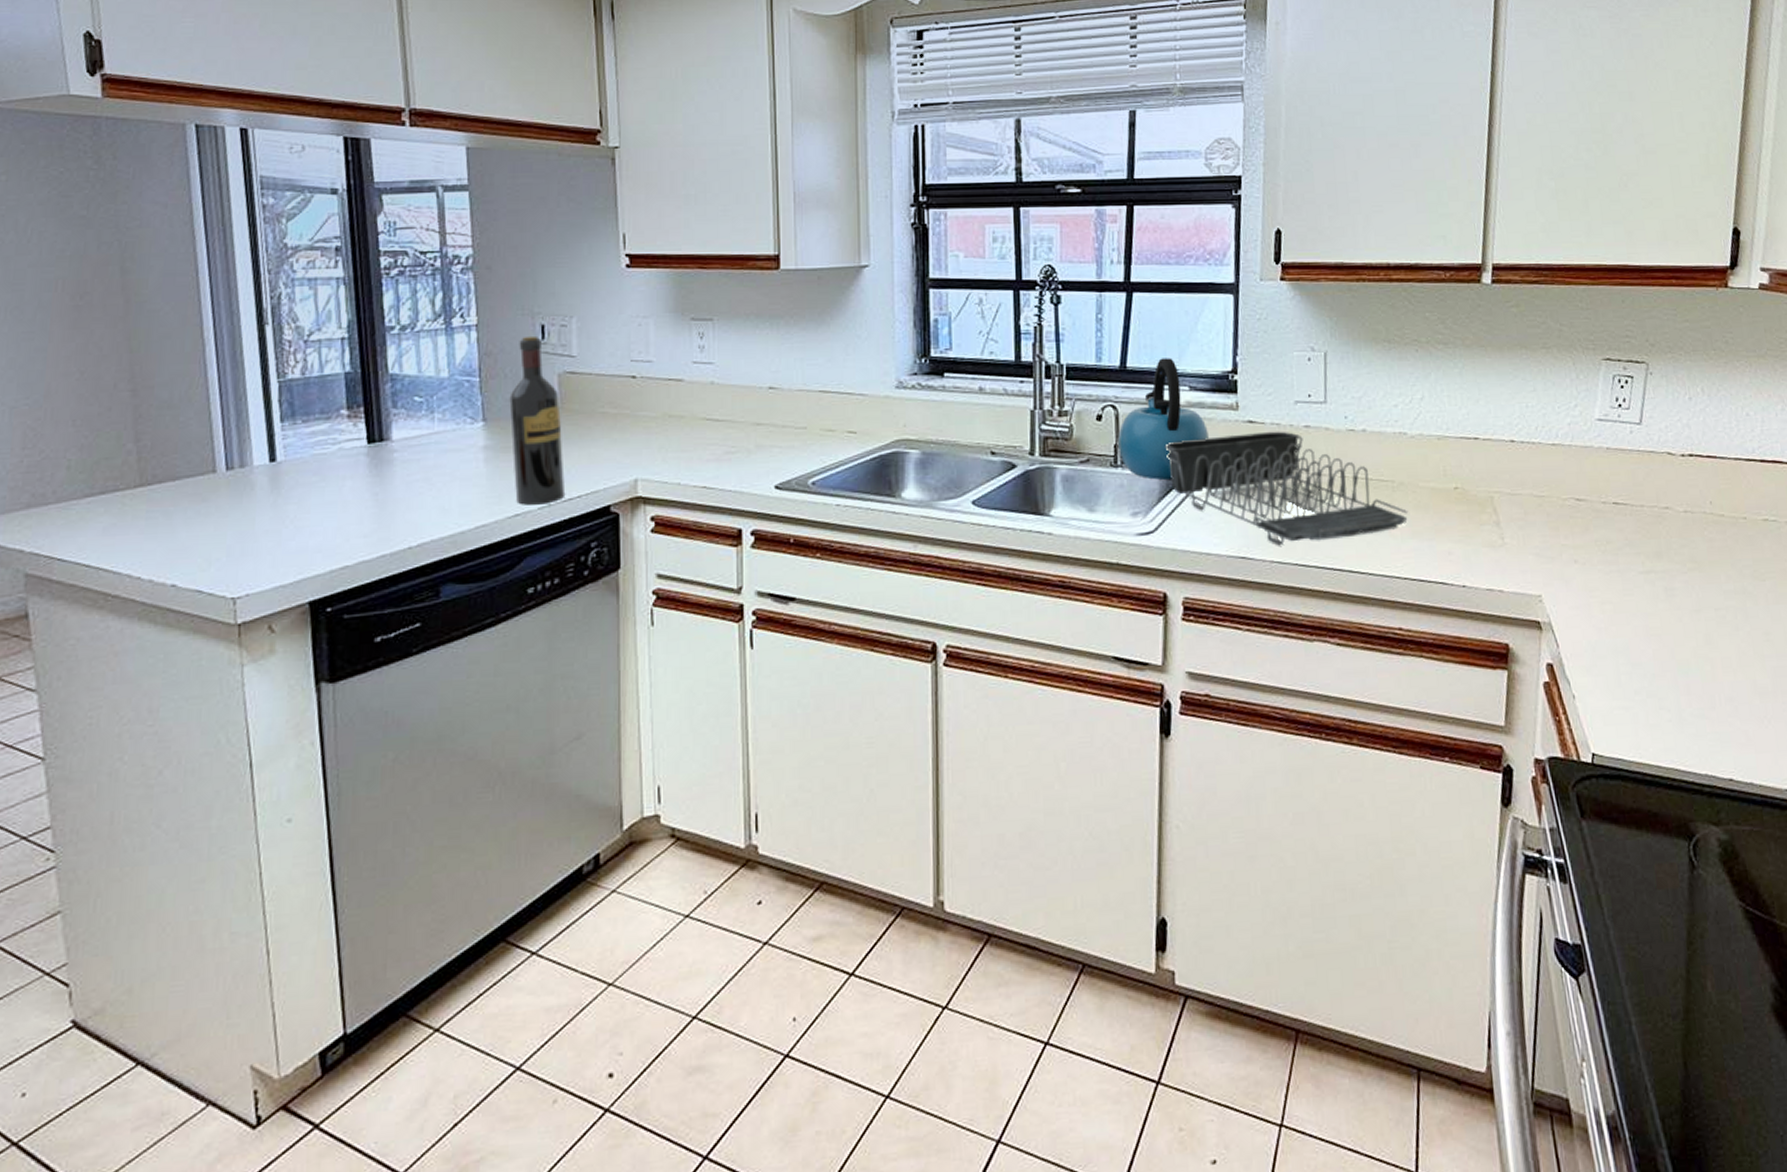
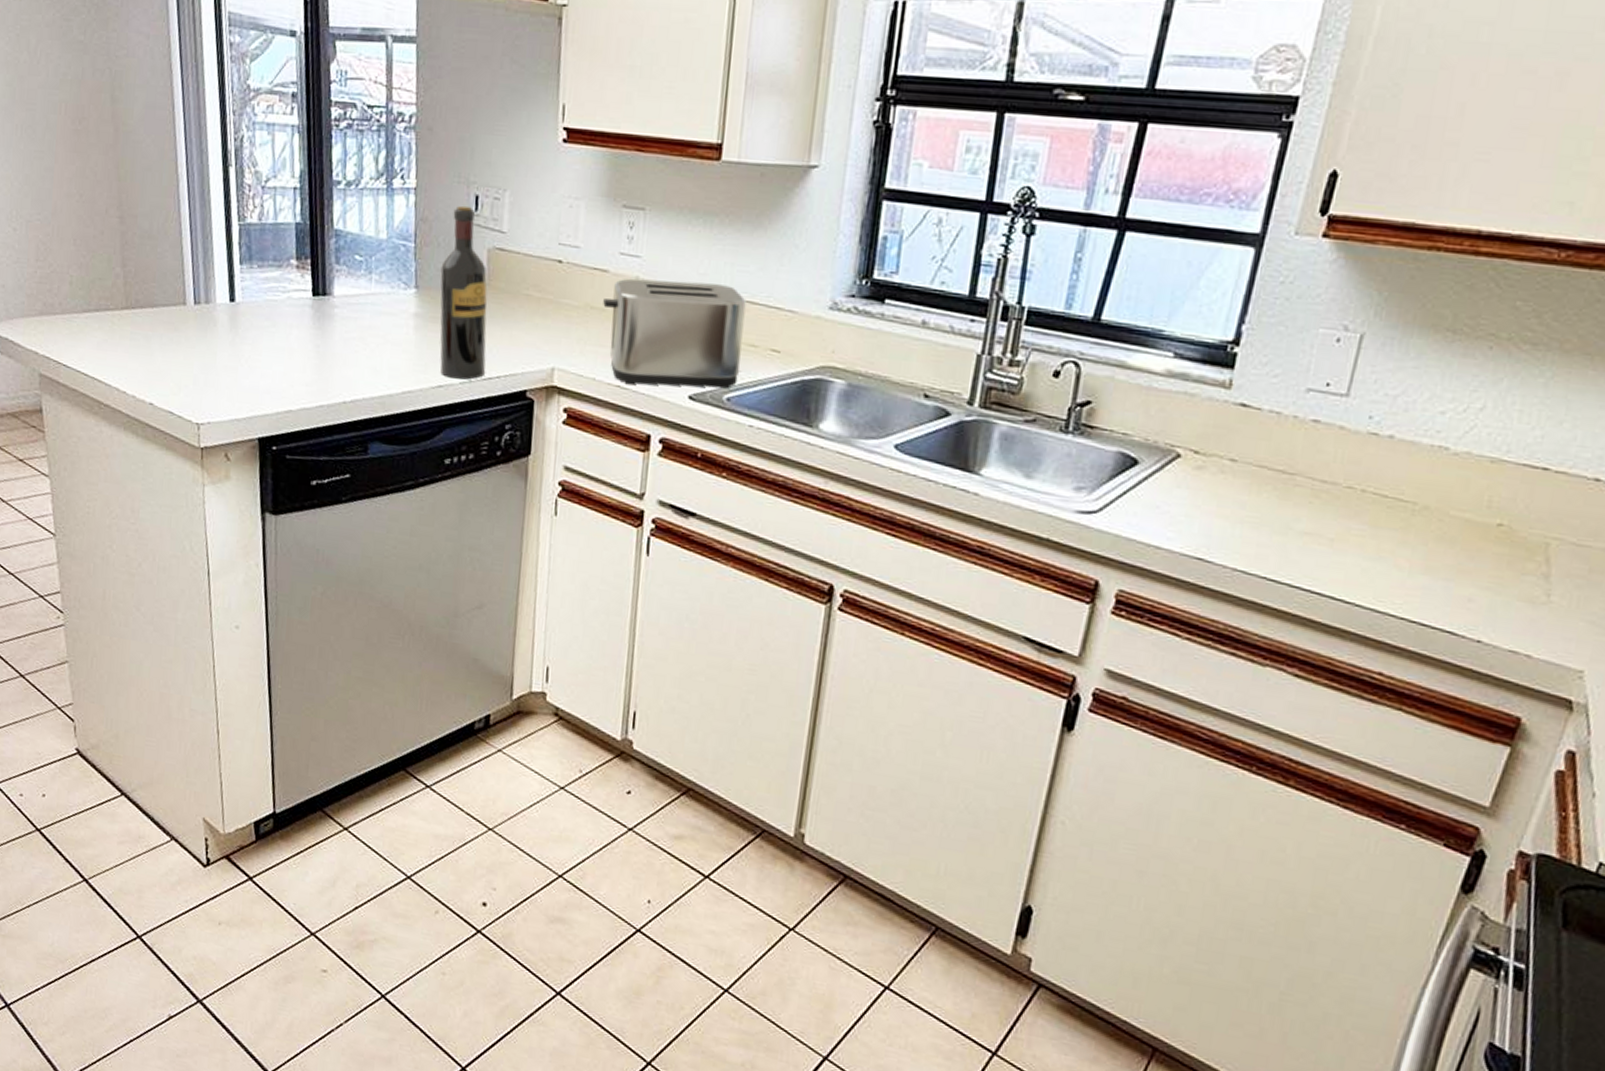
toaster: none [681,379,821,483] -> present [603,278,746,389]
kettle: present [1118,358,1210,481] -> none [1073,314,1188,458]
dish rack: present [1164,431,1409,546] -> none [1129,414,1427,561]

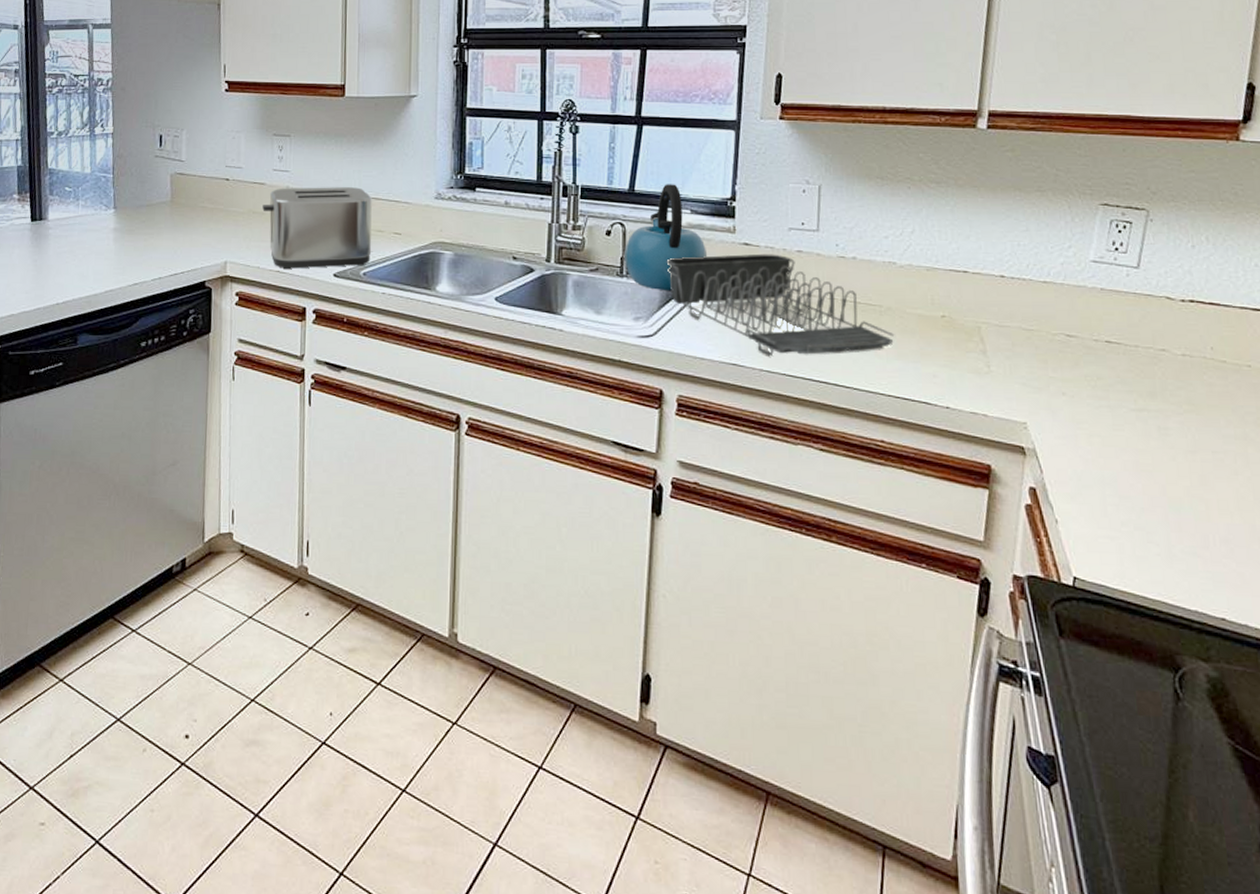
wine bottle: present [439,206,488,380] -> none [133,144,172,277]
kettle: none [1073,314,1188,458] -> present [625,184,708,292]
dish rack: none [1129,414,1427,561] -> present [666,253,895,357]

